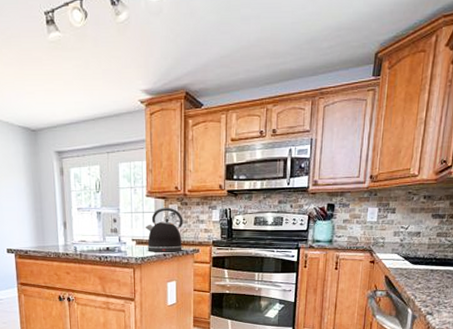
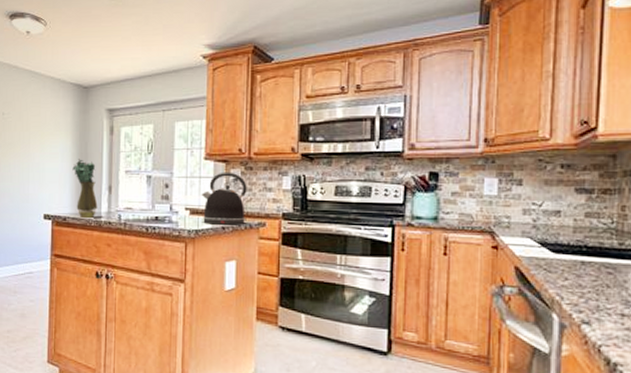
vase: none [28,198,55,251] -> present [72,159,98,219]

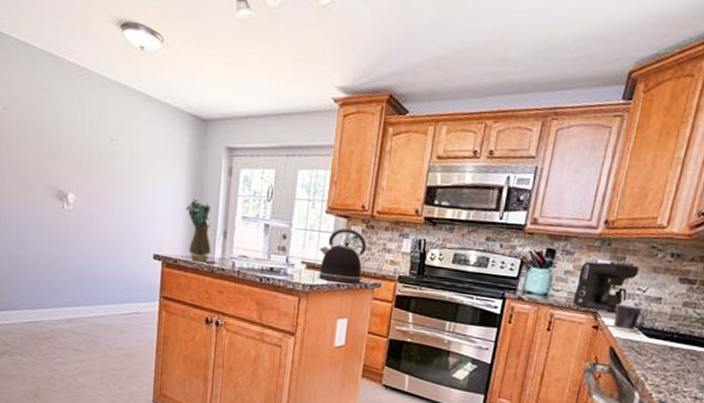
coffee maker: none [466,180,530,231] -> present [573,261,640,313]
mug: none [513,220,547,249] -> present [612,303,646,332]

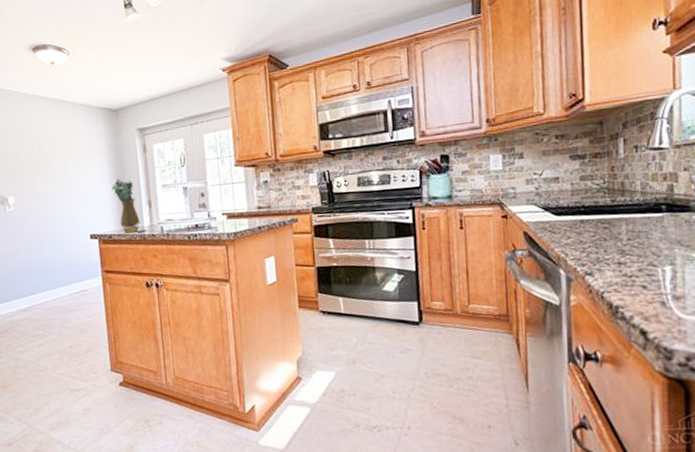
kettle: present [318,227,367,284] -> none [235,175,280,226]
coffee maker: present [573,261,640,313] -> none [475,153,530,202]
mug: present [612,303,646,332] -> none [518,189,549,215]

